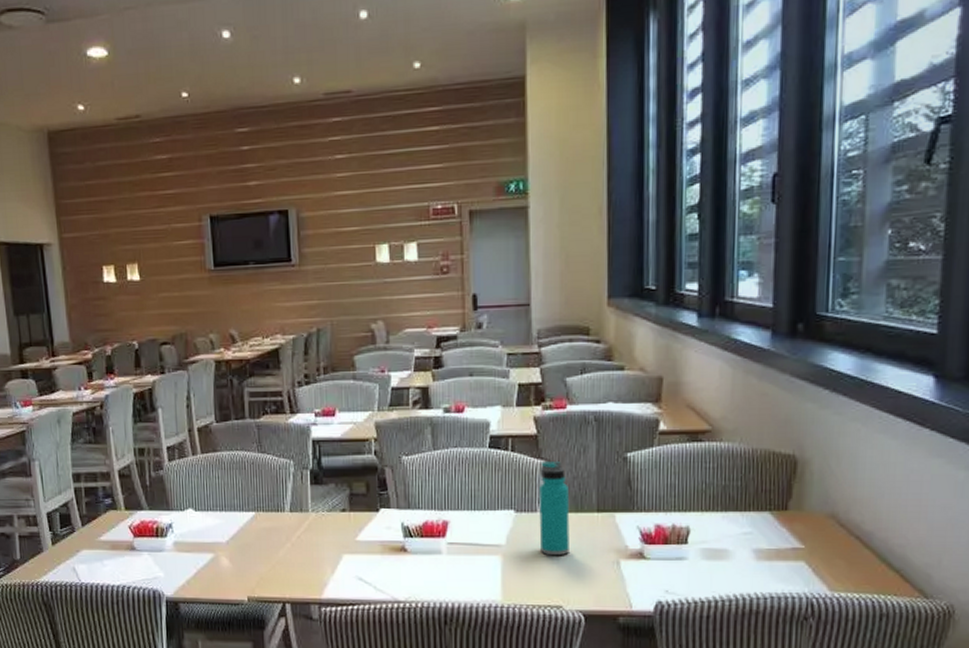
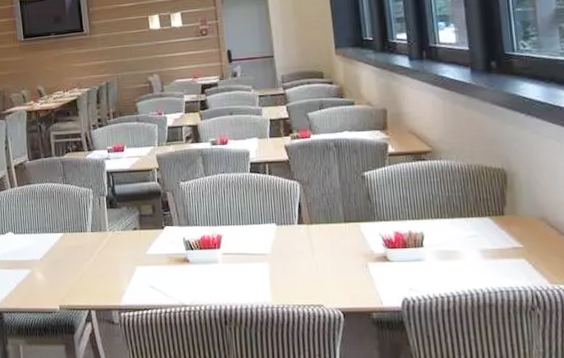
water bottle: present [539,460,570,556] -> none [293,180,325,262]

